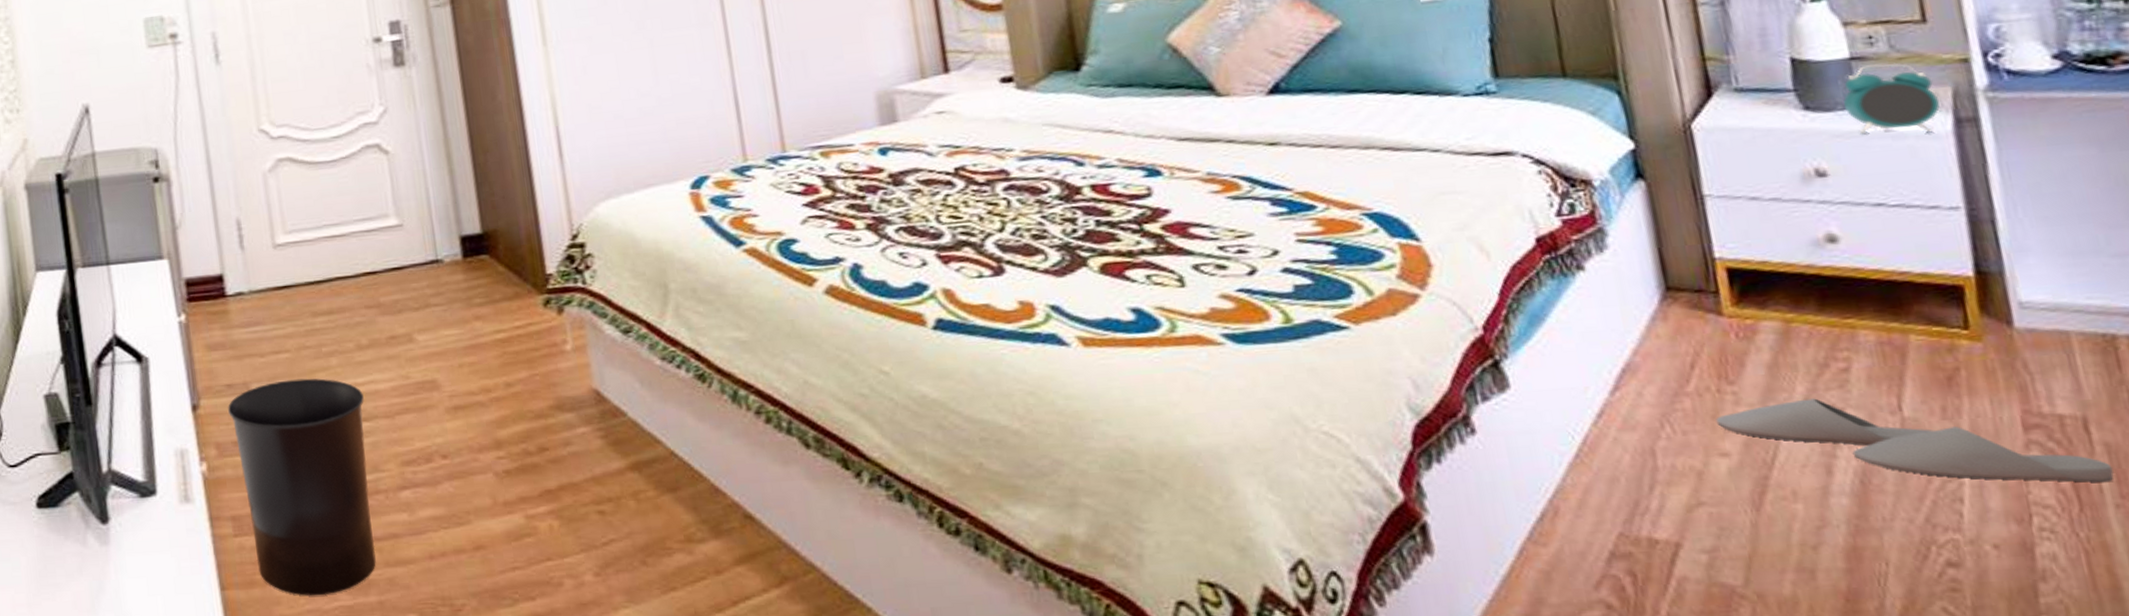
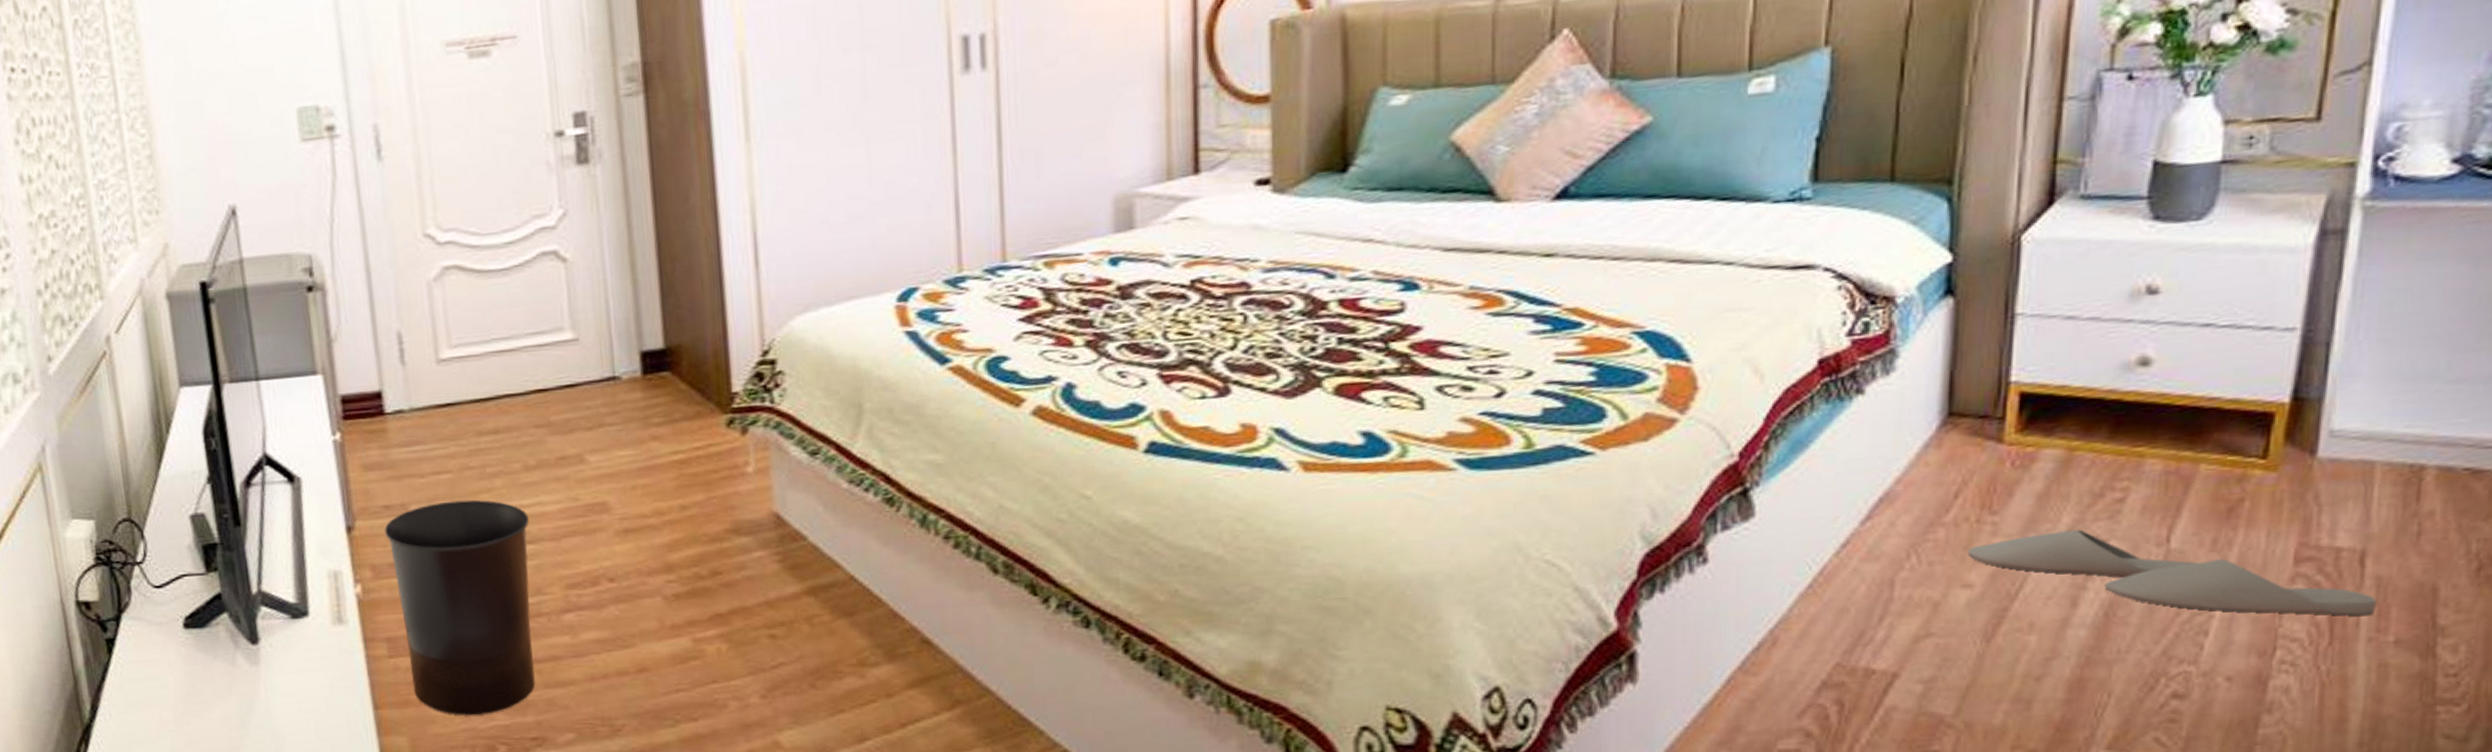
alarm clock: present [1843,63,1941,133] -> none [2198,167,2309,246]

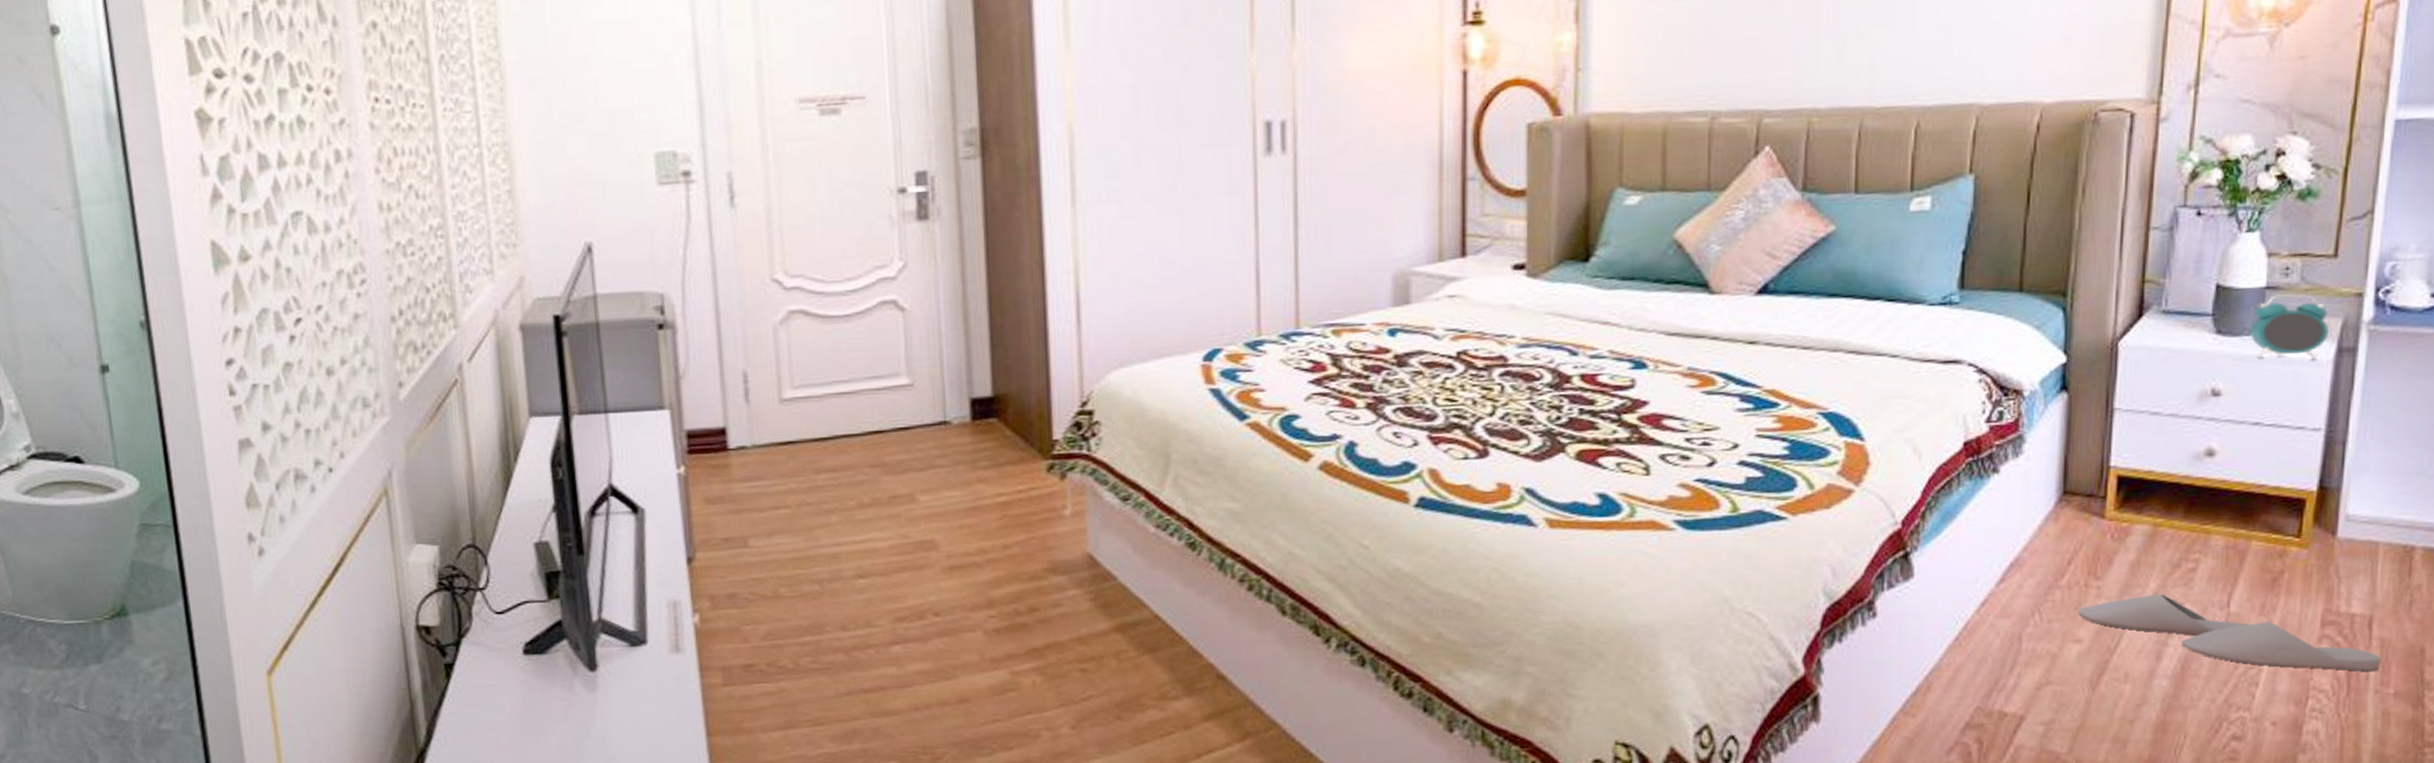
waste bin: present [384,499,535,715] -> none [724,534,862,743]
alarm clock: none [2198,167,2309,246] -> present [2249,293,2330,360]

